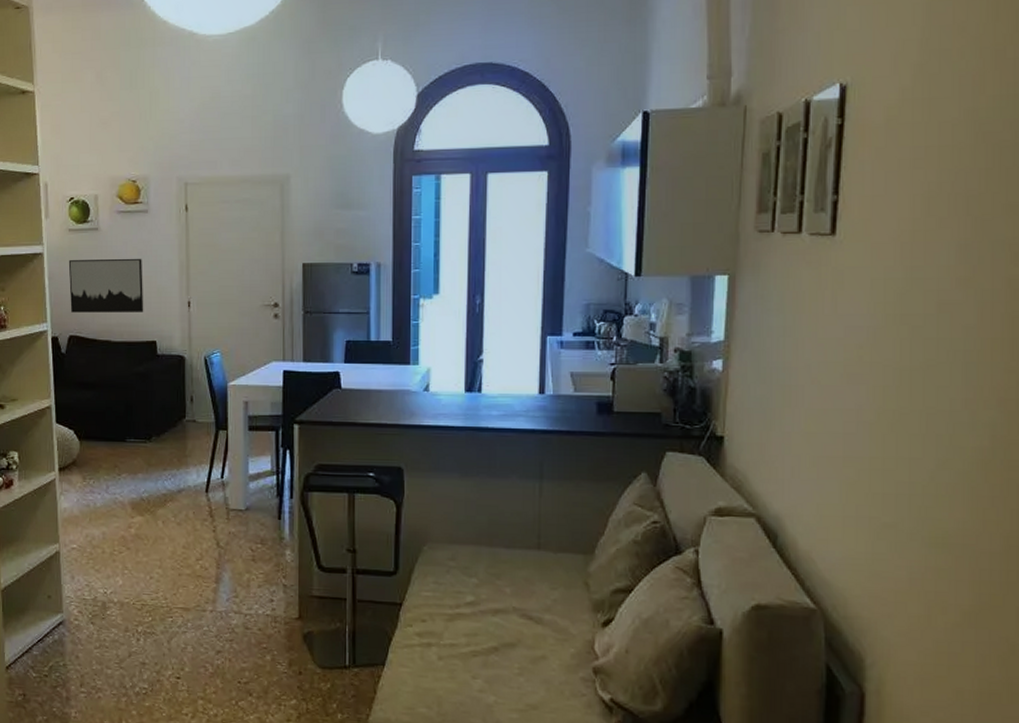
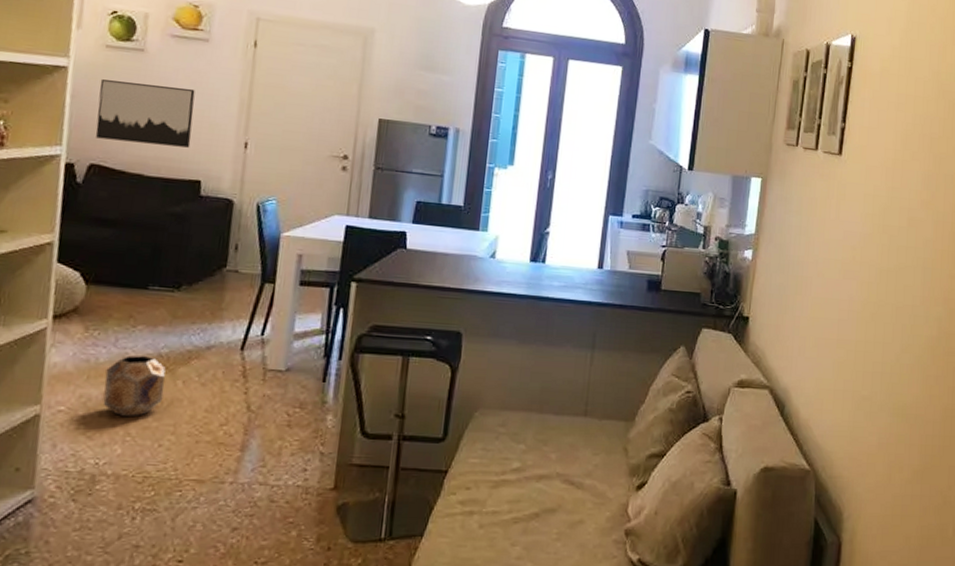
planter: none [103,499,149,553] -> present [103,355,166,417]

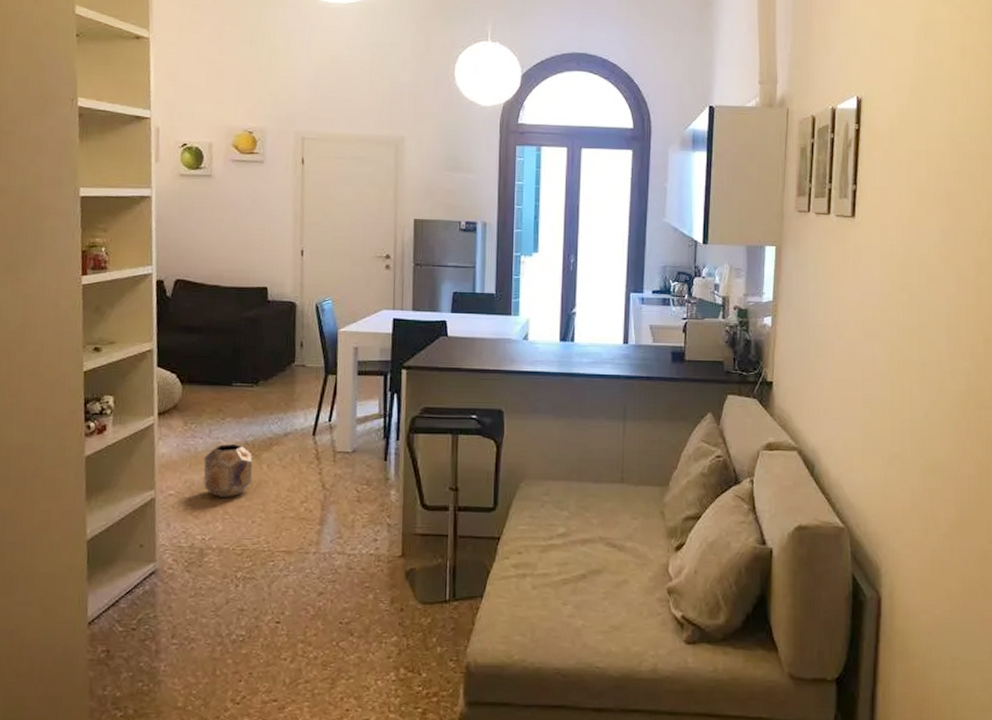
wall art: present [95,79,195,148] -> none [178,205,256,259]

